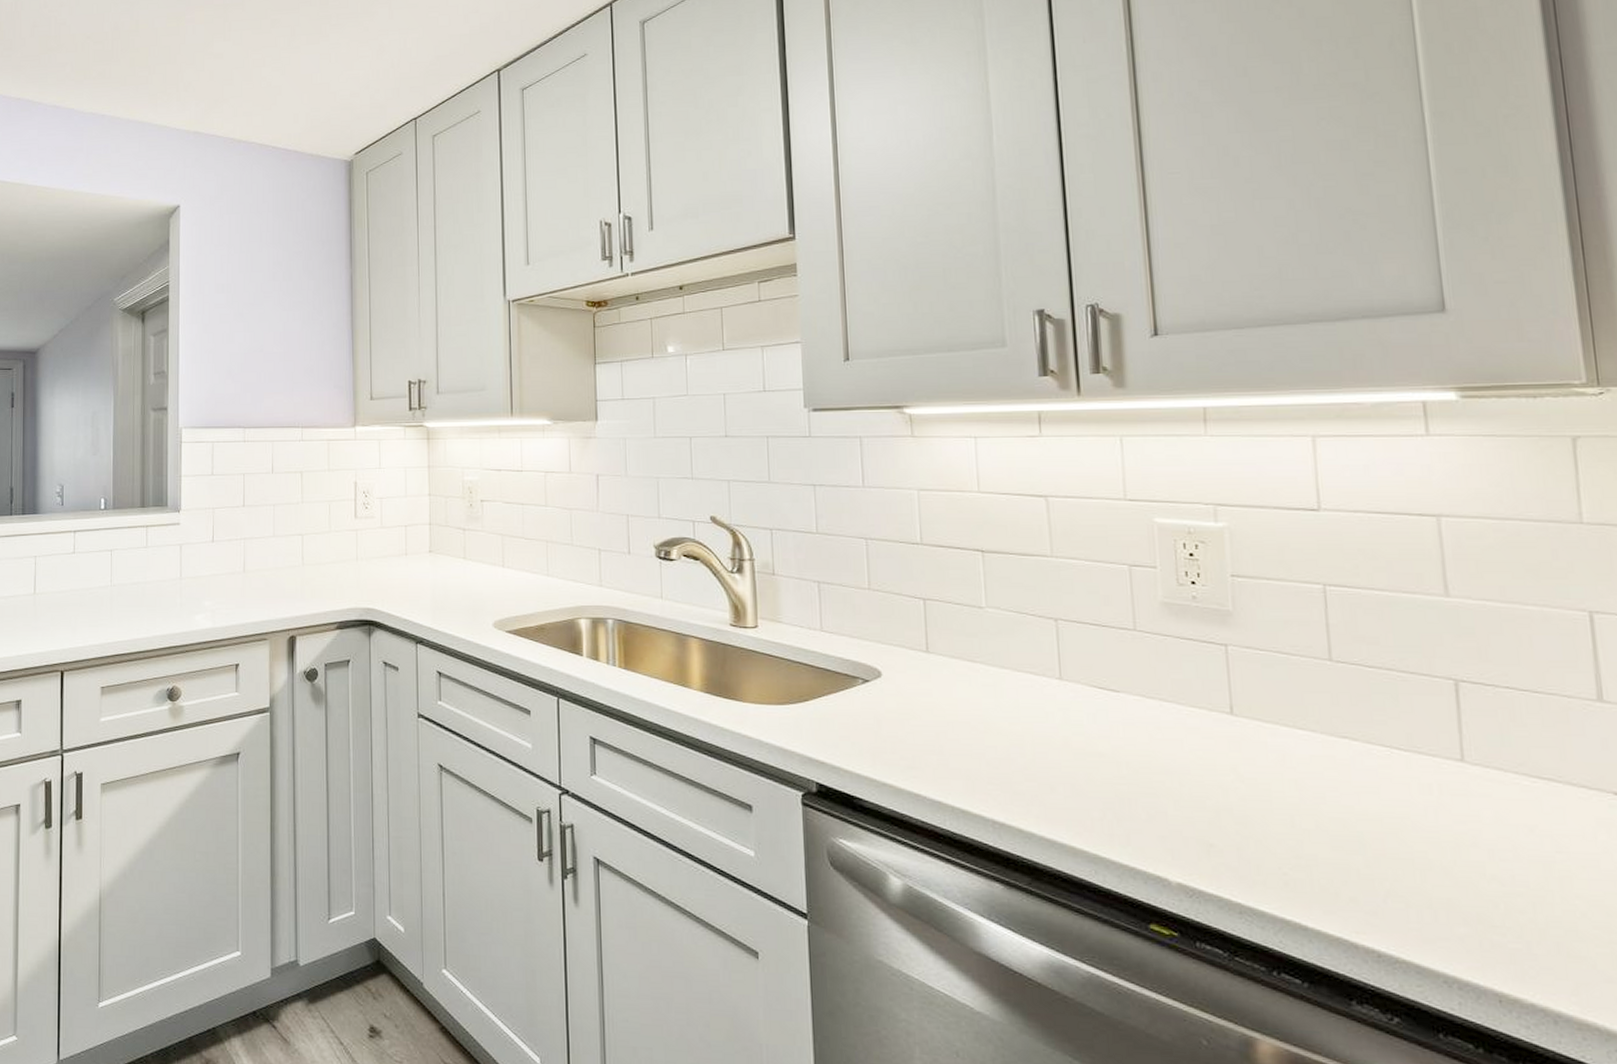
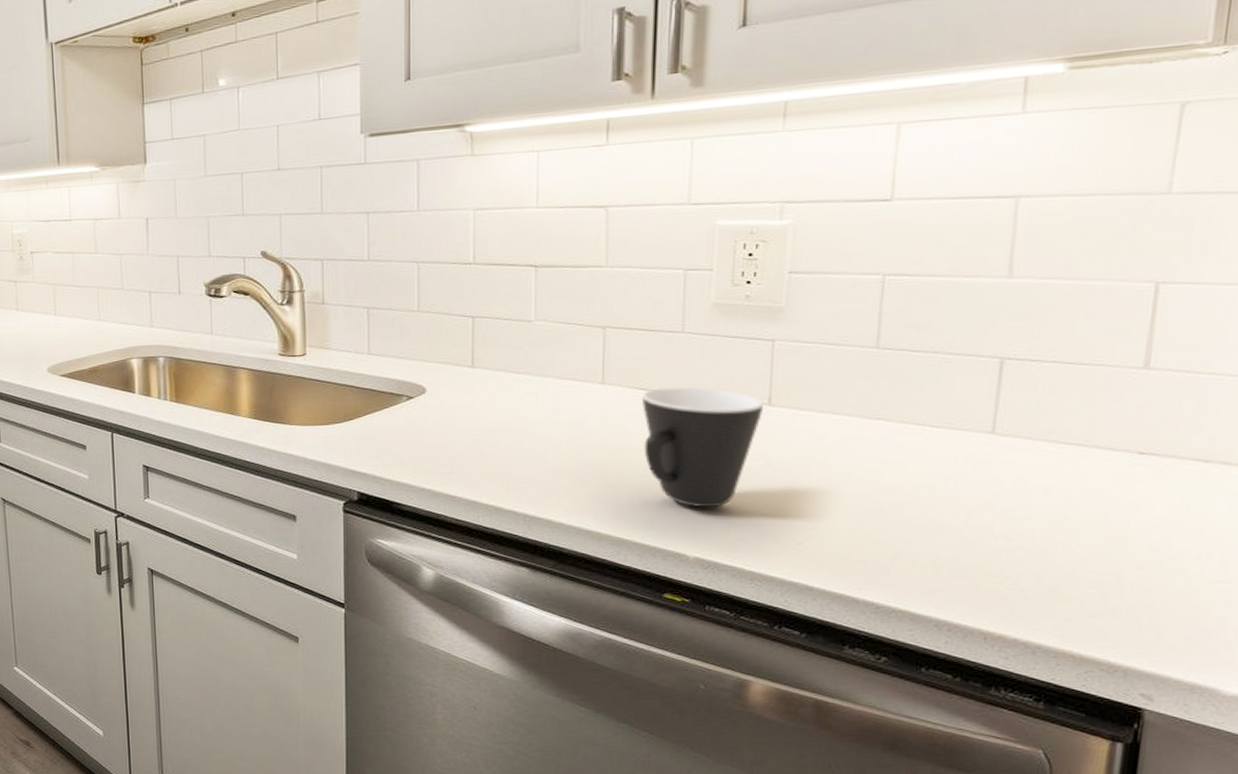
mug: none [1102,688,1227,826] -> present [642,387,763,508]

